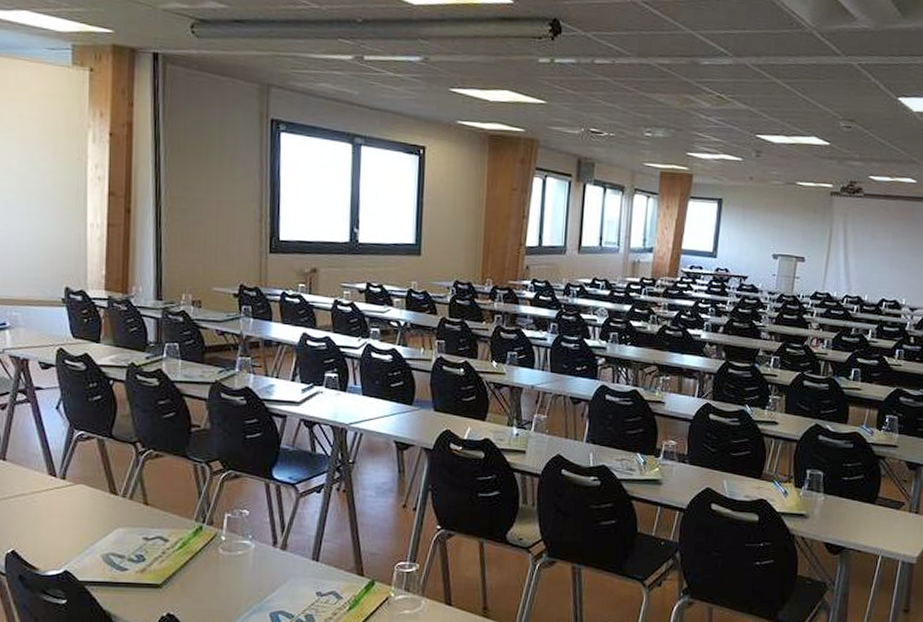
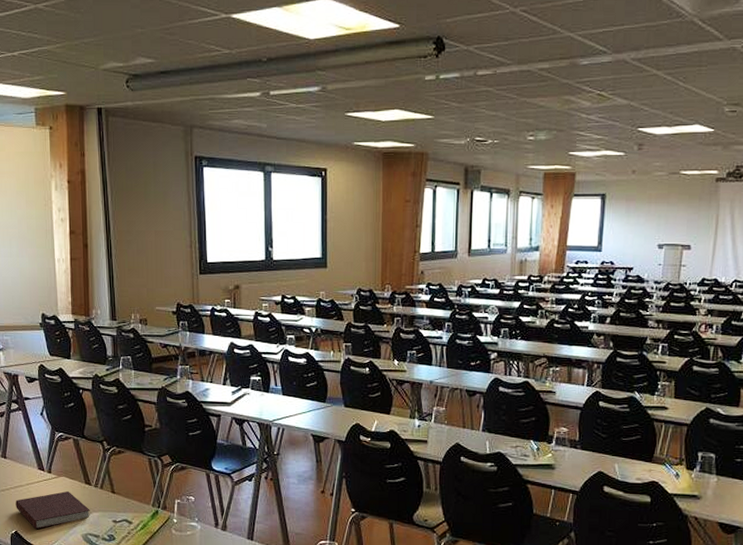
notebook: none [15,501,115,549] -> present [15,490,90,530]

